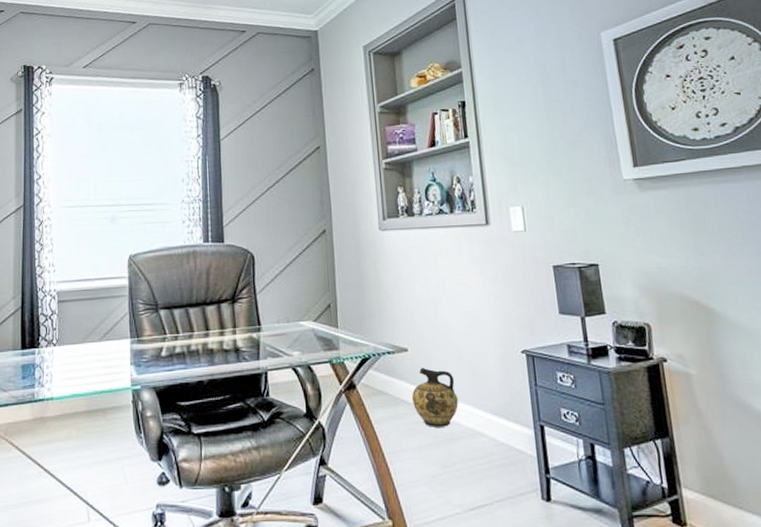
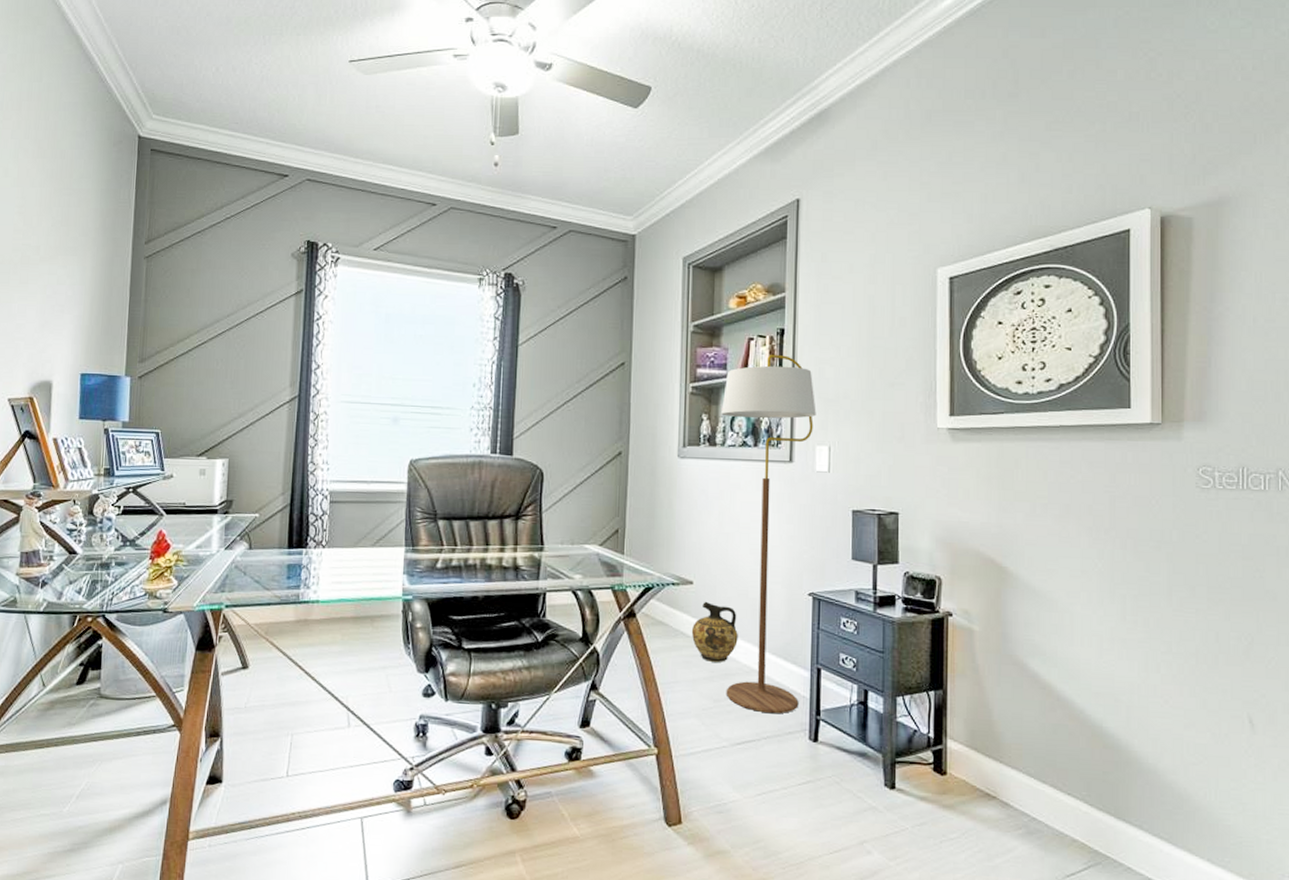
floor lamp: none [415,125,527,476] -> present [721,354,817,714]

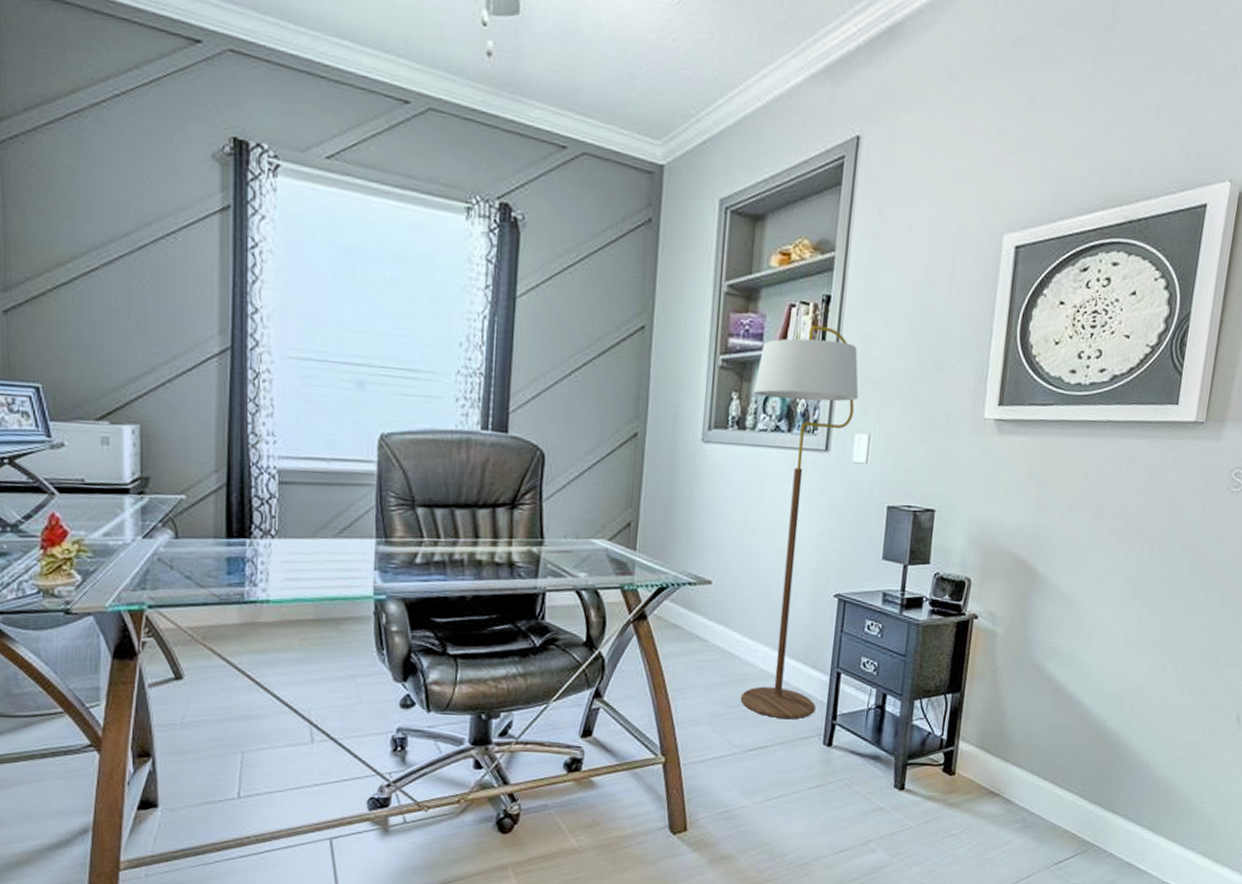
ceramic jug: present [691,601,738,662] -> none [707,602,757,667]

